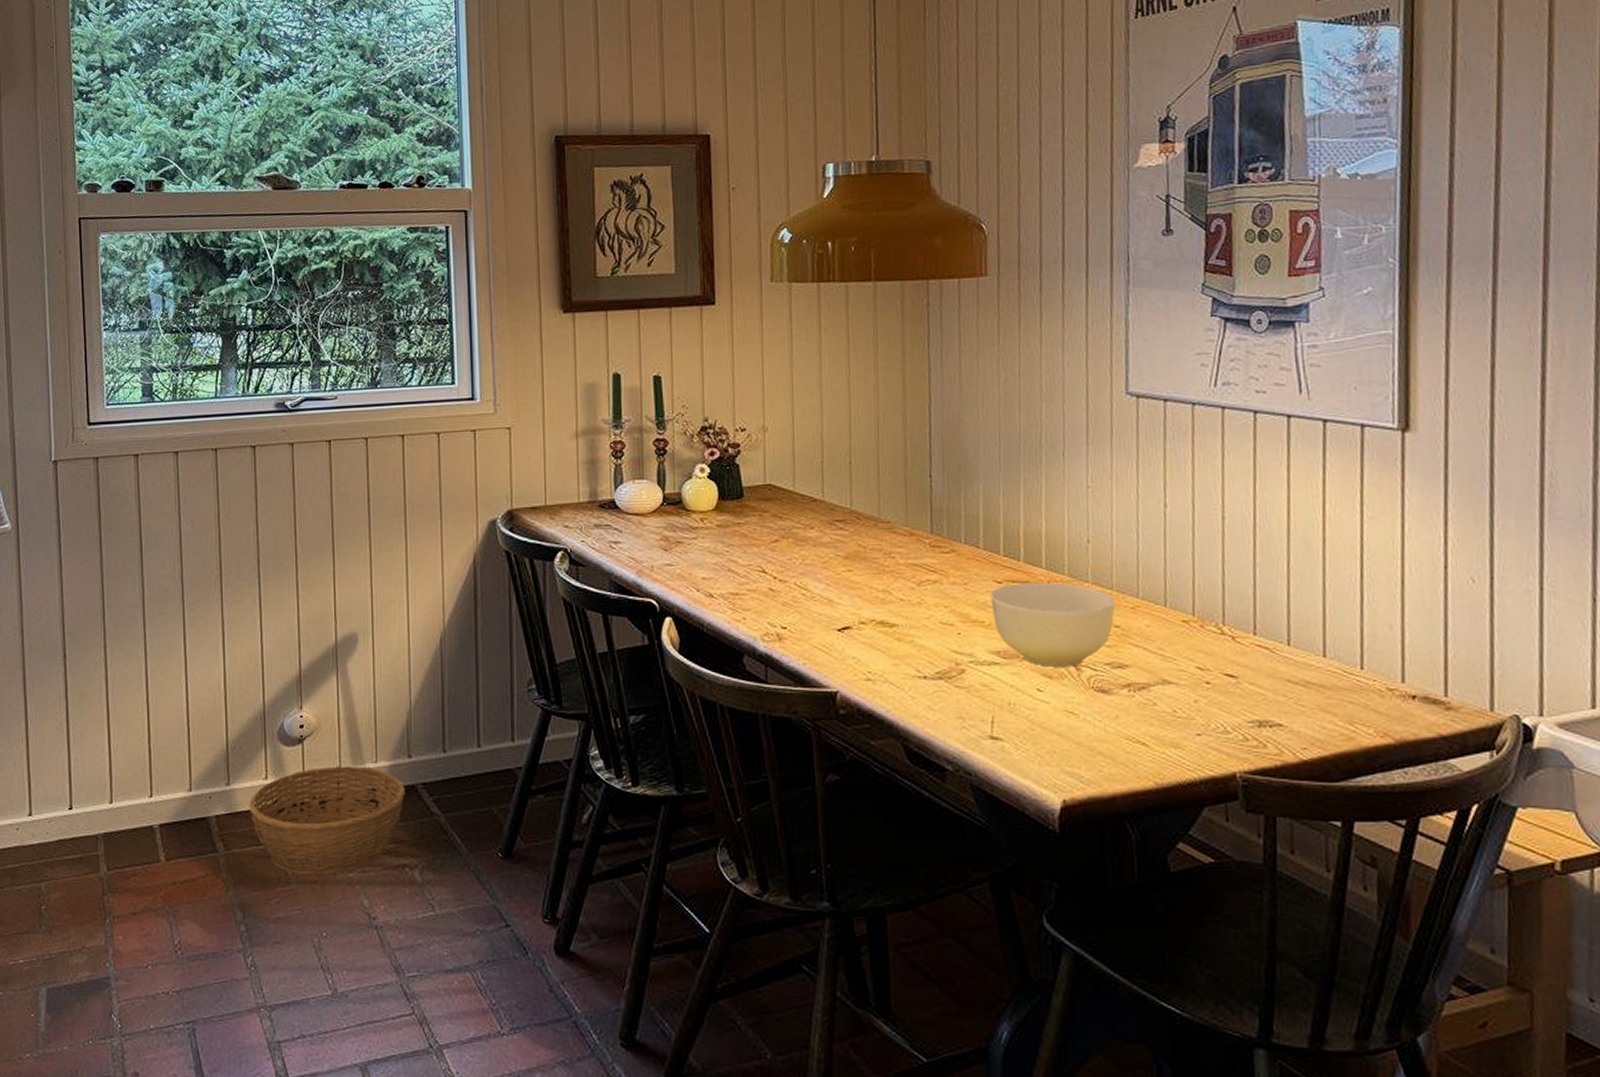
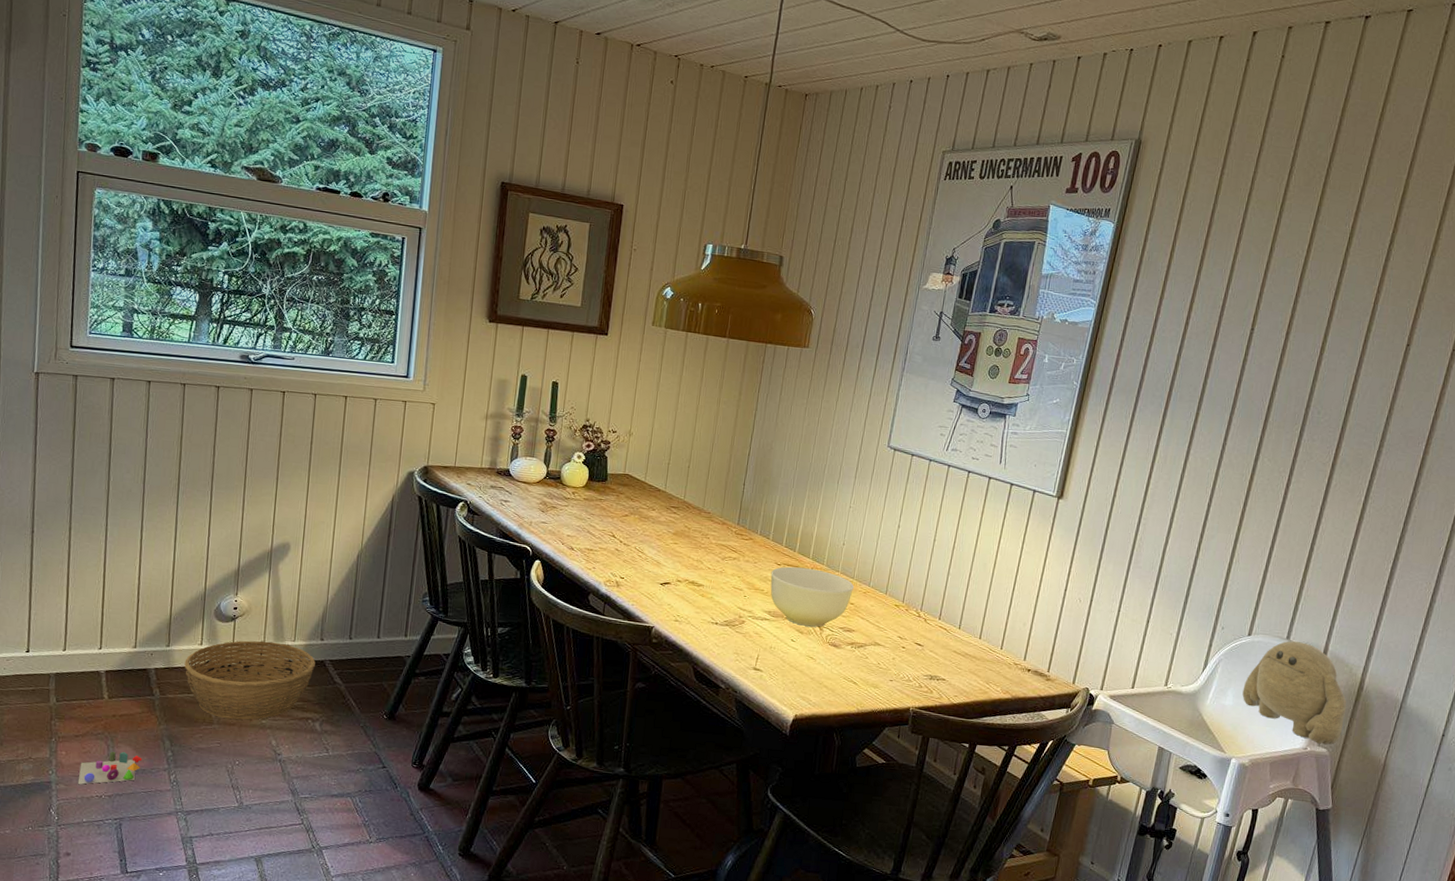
toy blocks: none [139,930,211,978] -> present [77,751,142,785]

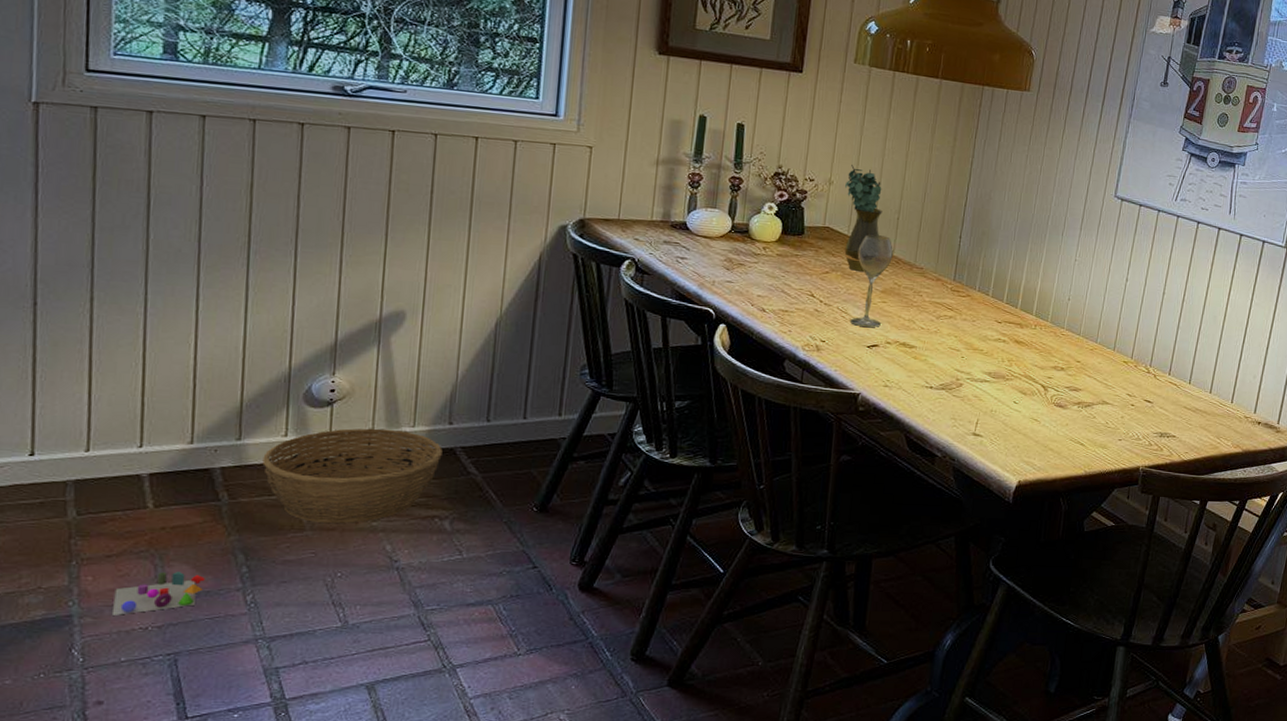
vase: none [641,418,675,515] -> present [844,165,883,272]
wineglass: none [645,481,684,567] -> present [850,234,893,328]
bowl: present [770,566,855,627] -> none [990,324,1081,387]

